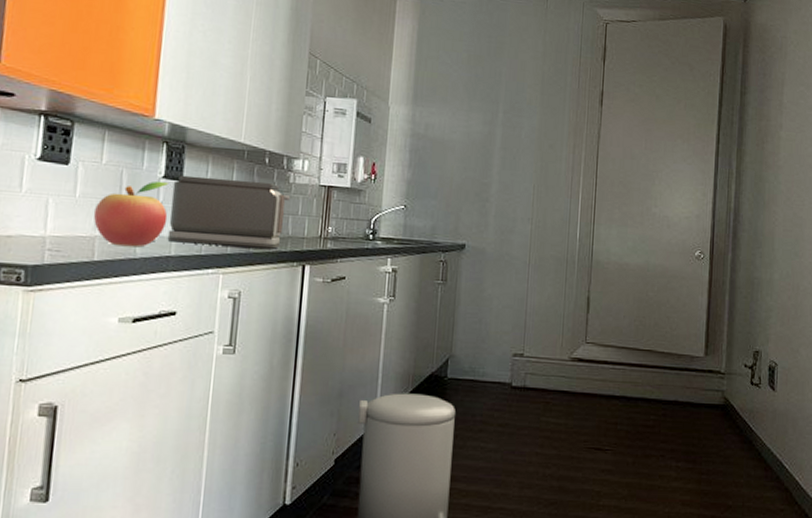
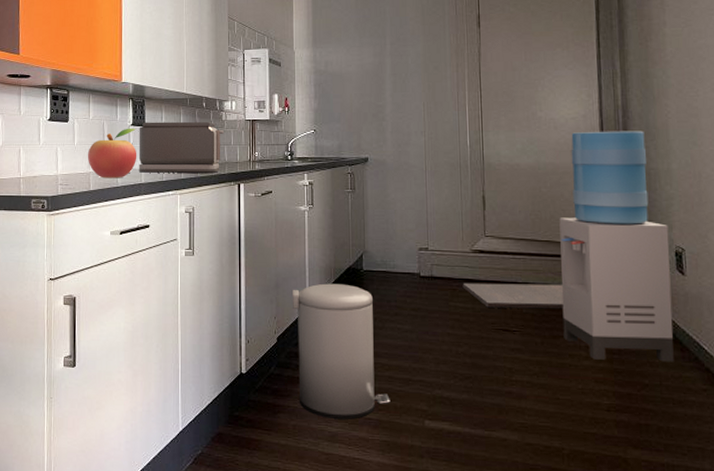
door mat: none [557,395,660,426] -> present [462,282,564,309]
water cooler: none [655,233,765,482] -> present [559,131,674,362]

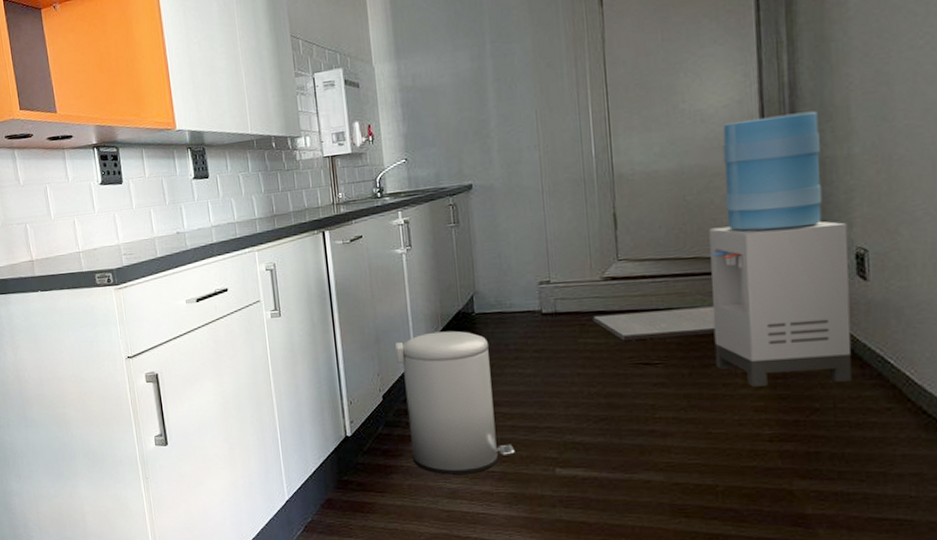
fruit: present [87,128,137,178] -> none [148,182,205,243]
toaster: present [138,121,224,173] -> none [202,164,300,232]

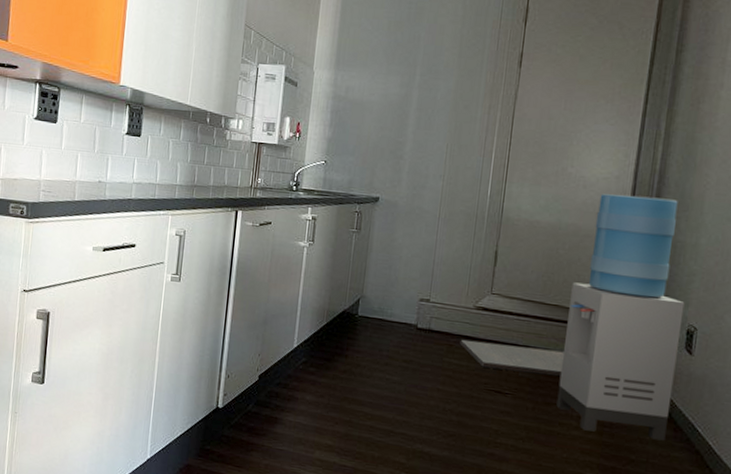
pedal bin: present [395,330,515,475] -> none [274,325,369,465]

